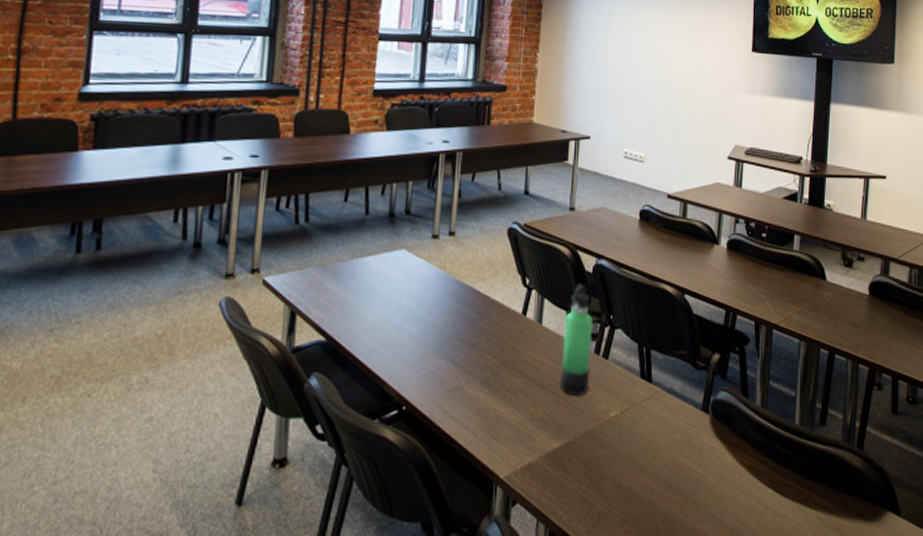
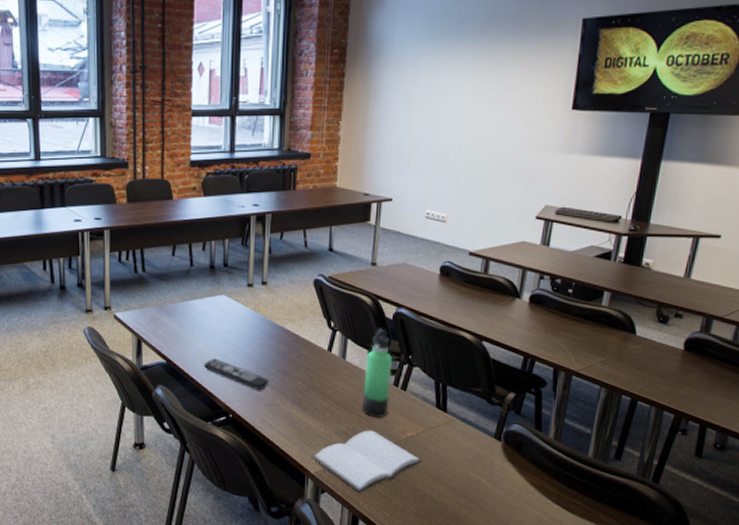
remote control: none [374,332,454,371] -> present [204,358,270,391]
book: none [501,413,628,500] -> present [311,430,423,493]

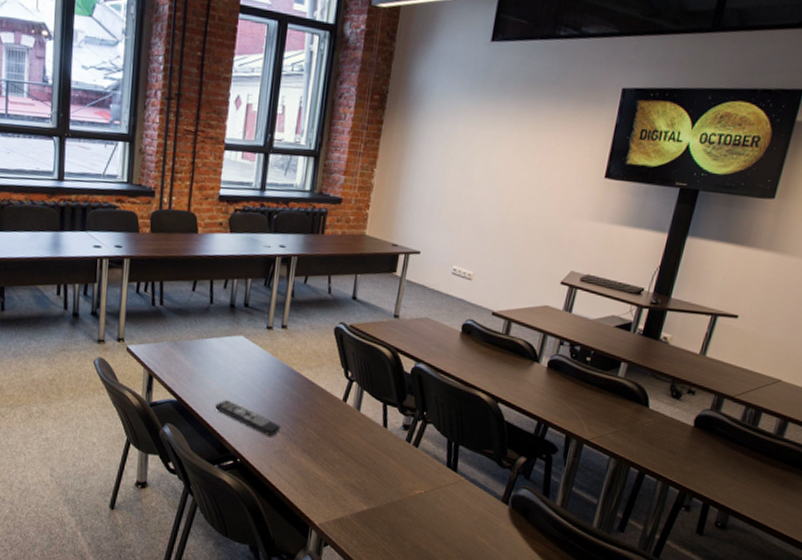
book: present [311,430,423,493] -> none [317,484,429,548]
thermos bottle: present [362,328,392,418] -> none [372,382,407,473]

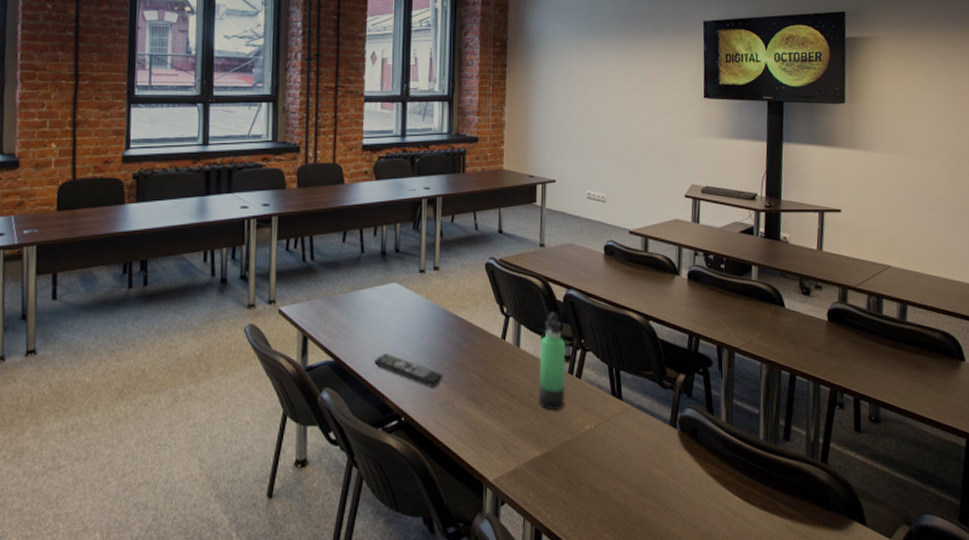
thermos bottle: none [372,382,407,473] -> present [539,312,566,411]

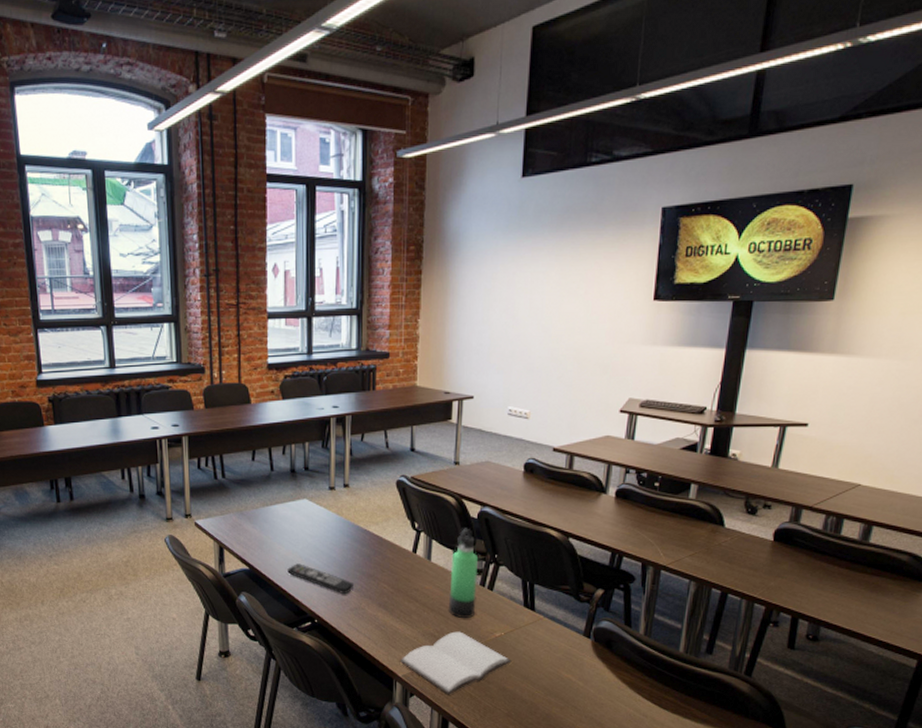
book: none [489,425,603,501] -> present [399,631,512,695]

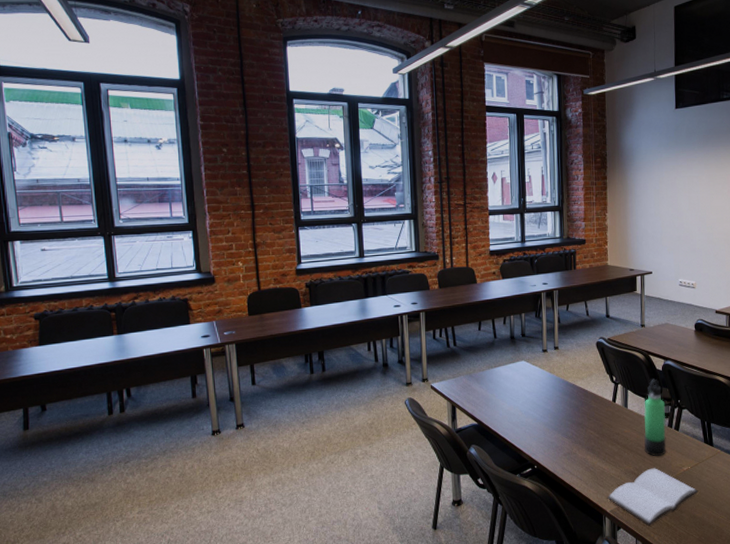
remote control: present [287,563,355,595] -> none [510,417,567,442]

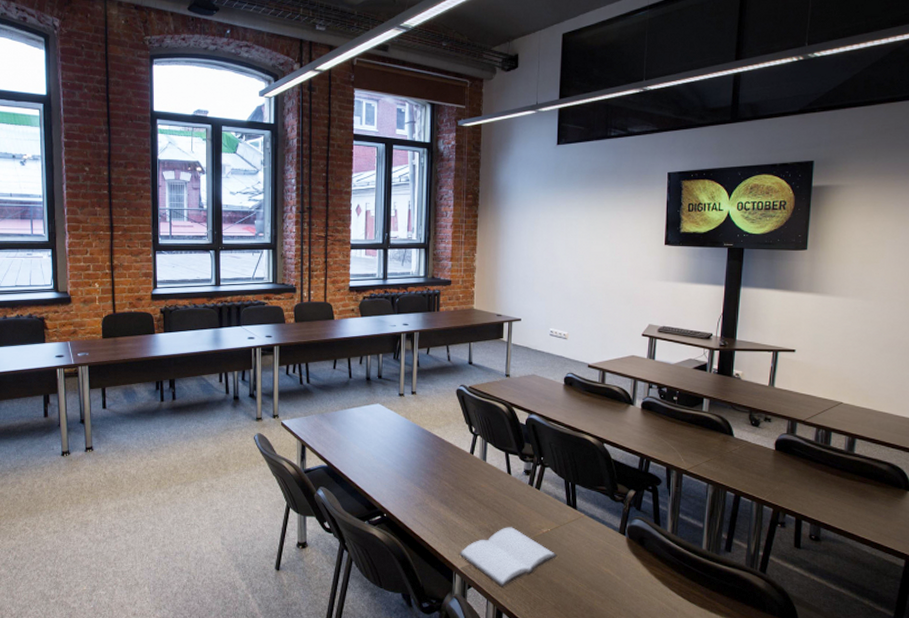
thermos bottle: present [643,379,666,457] -> none [502,432,527,516]

